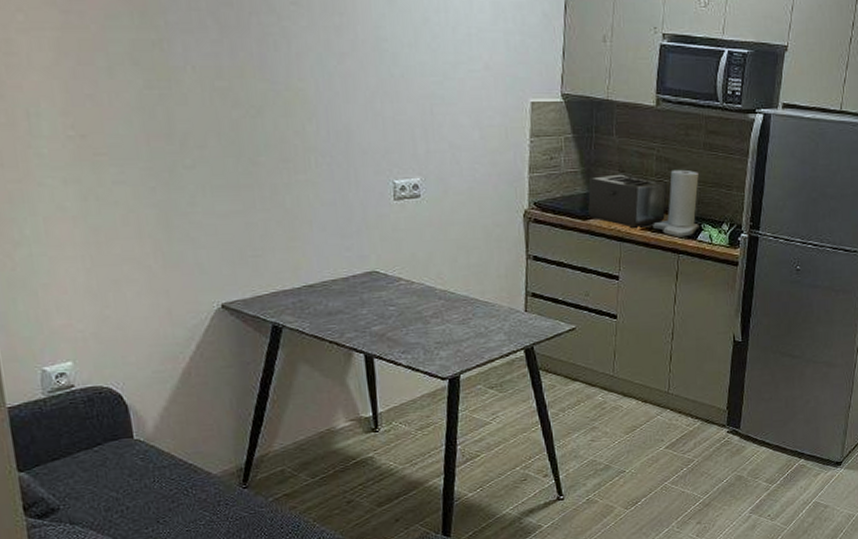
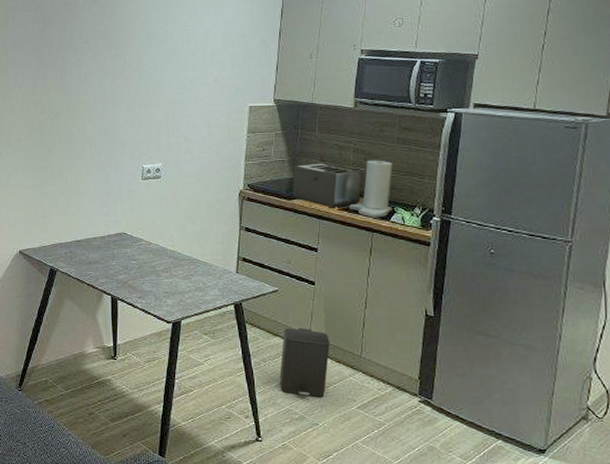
pedal bin: none [581,368,636,444] -> present [279,327,330,397]

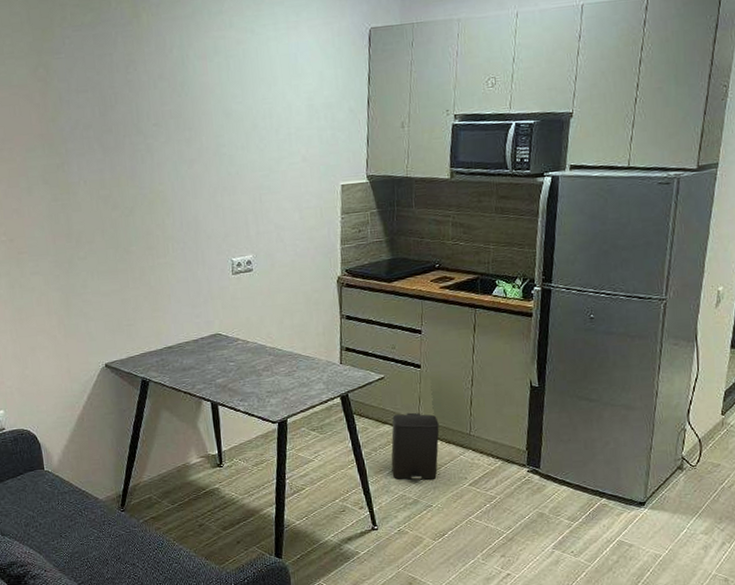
toaster: present [293,163,363,208] -> none [392,240,463,287]
paper towel: present [349,160,392,218] -> none [451,232,494,294]

